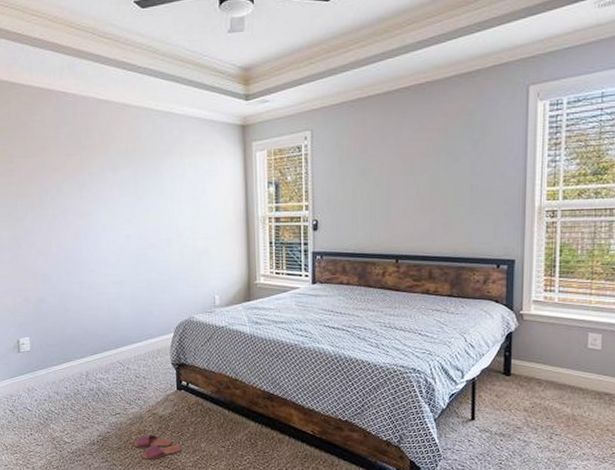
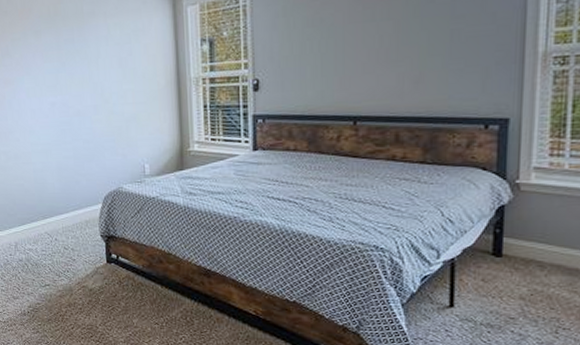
slippers: present [133,436,181,460] -> none [63,308,112,333]

